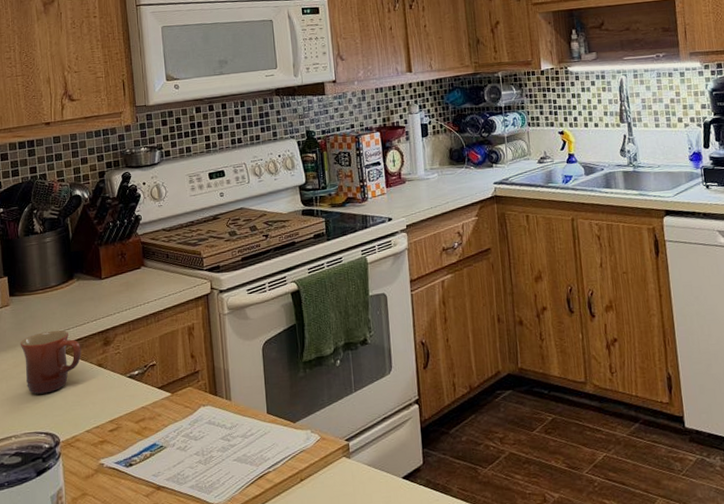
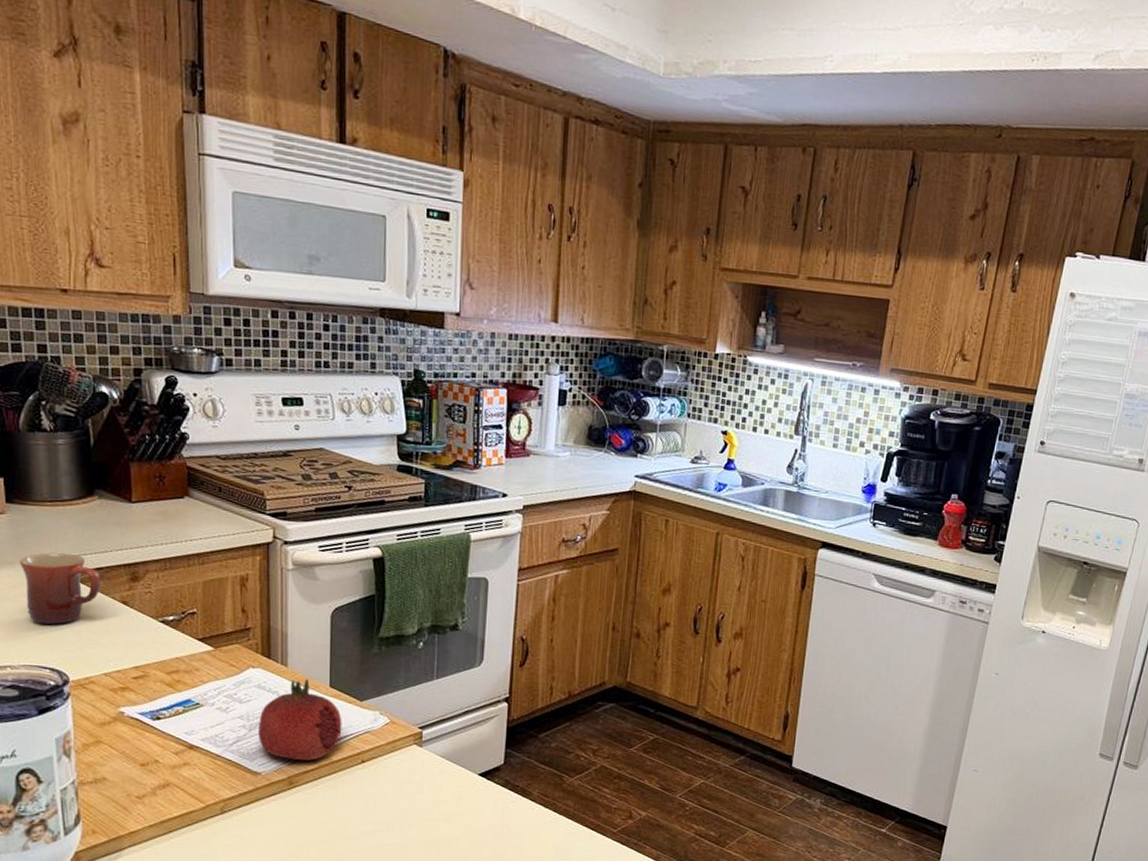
fruit: none [212,409,281,487] -> present [258,679,342,761]

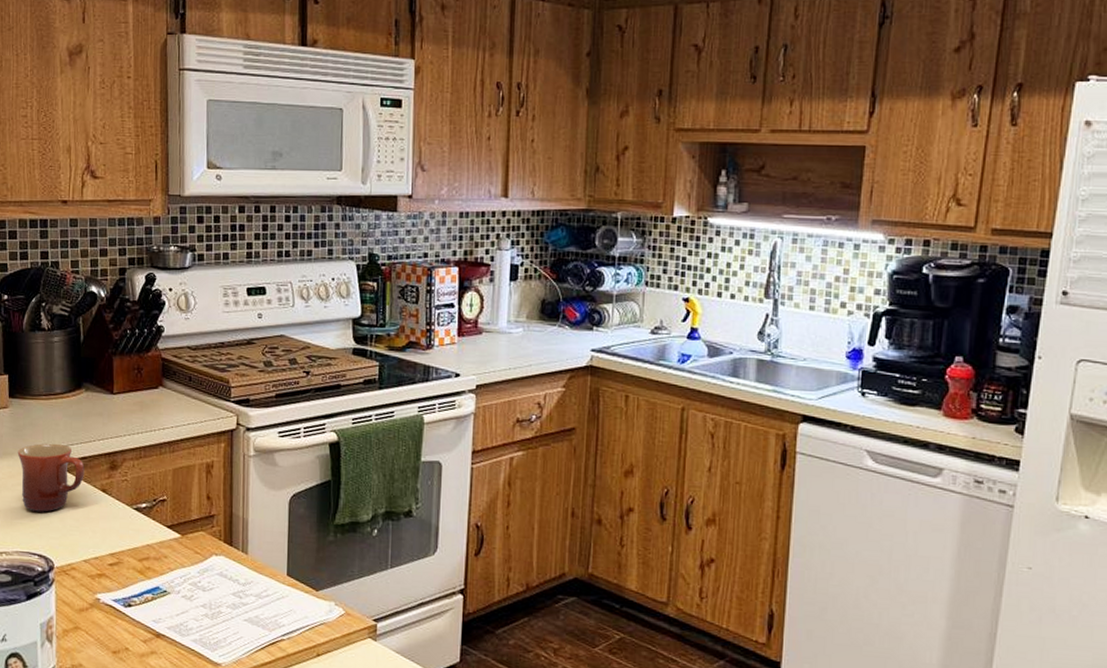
fruit: present [258,679,342,761] -> none [219,567,299,652]

